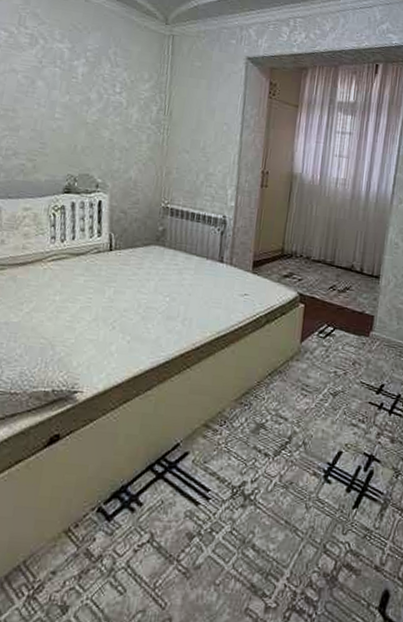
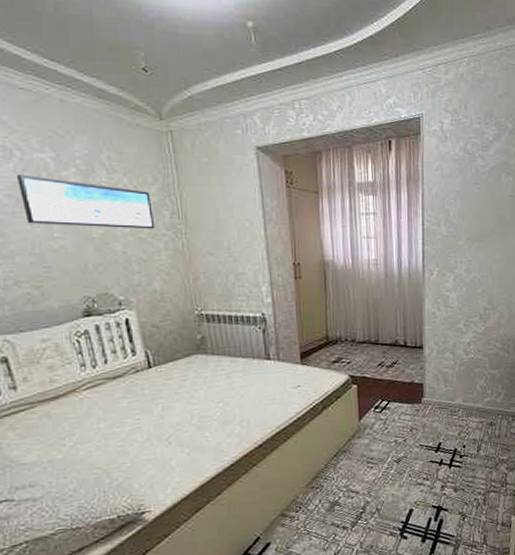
wall art: none [35,60,144,122] -> present [17,175,155,229]

